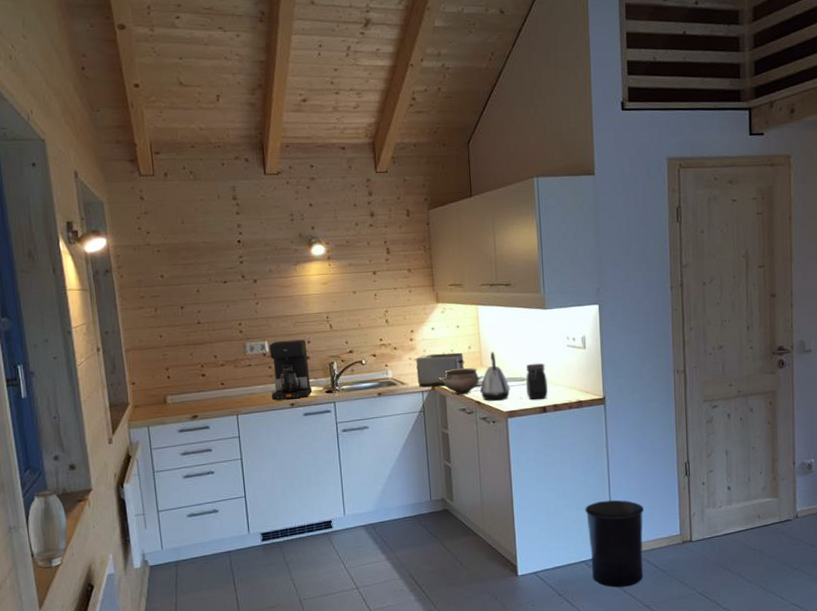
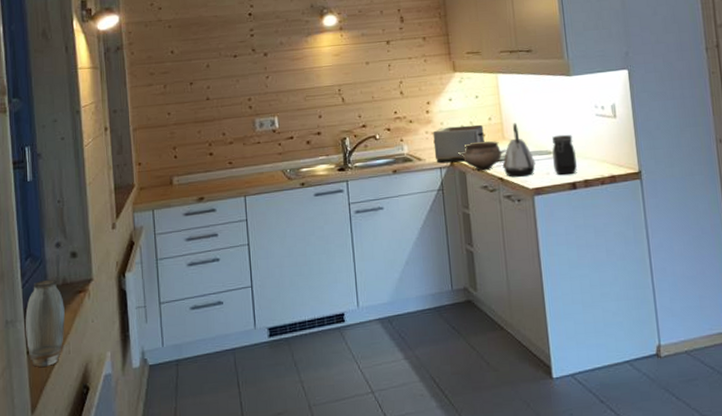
coffee maker: present [269,339,313,401] -> none [279,114,324,180]
waste bin: present [585,499,644,587] -> none [625,288,697,393]

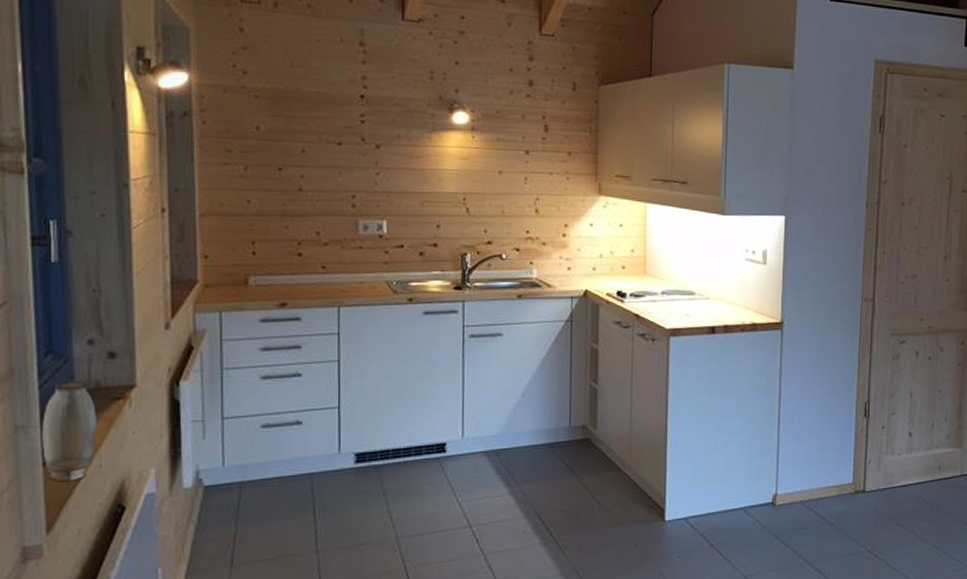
toaster: present [433,124,485,164] -> none [567,254,624,293]
cooking pot: present [458,141,507,170] -> none [593,273,647,304]
kettle: present [502,122,536,177] -> none [640,258,676,315]
jar: present [552,134,577,175] -> none [694,275,720,317]

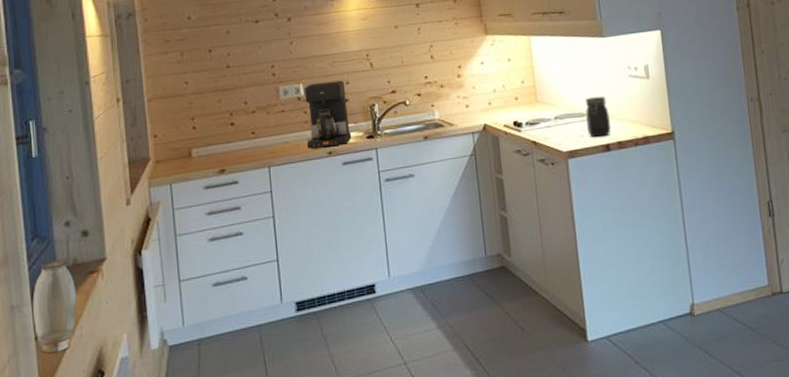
coffee maker: none [384,221,437,294] -> present [304,80,352,149]
jar: none [694,275,720,317] -> present [586,96,611,137]

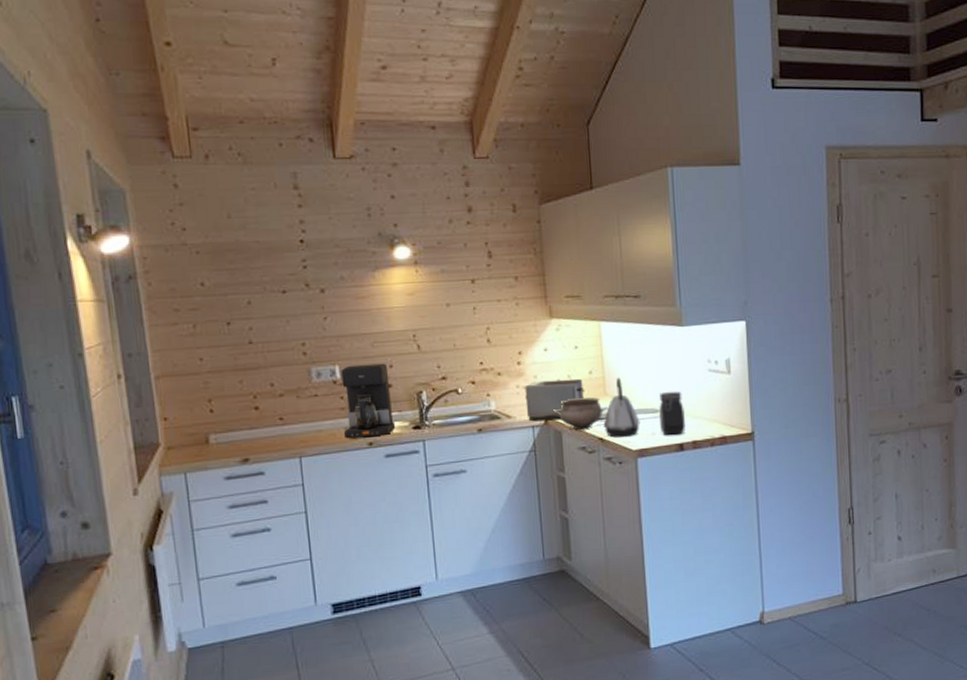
vase: present [33,260,77,353] -> none [26,554,79,655]
toaster: none [464,88,518,128] -> present [524,378,584,422]
cooking pot: none [491,104,540,134] -> present [553,397,609,430]
kettle: none [535,85,569,141] -> present [603,377,640,437]

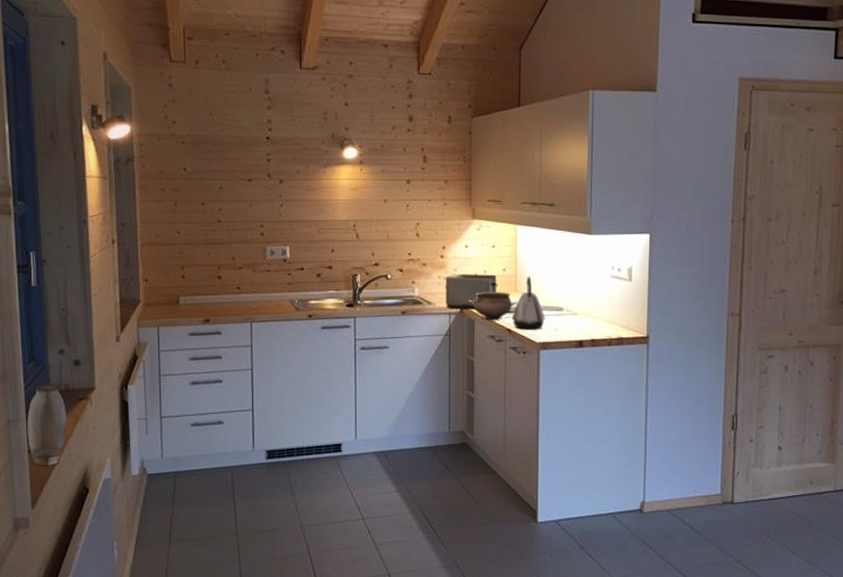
vase: none [26,554,79,655] -> present [27,384,66,466]
coffee maker: present [341,363,396,439] -> none [288,247,332,311]
jar: present [659,391,686,435] -> none [563,292,587,332]

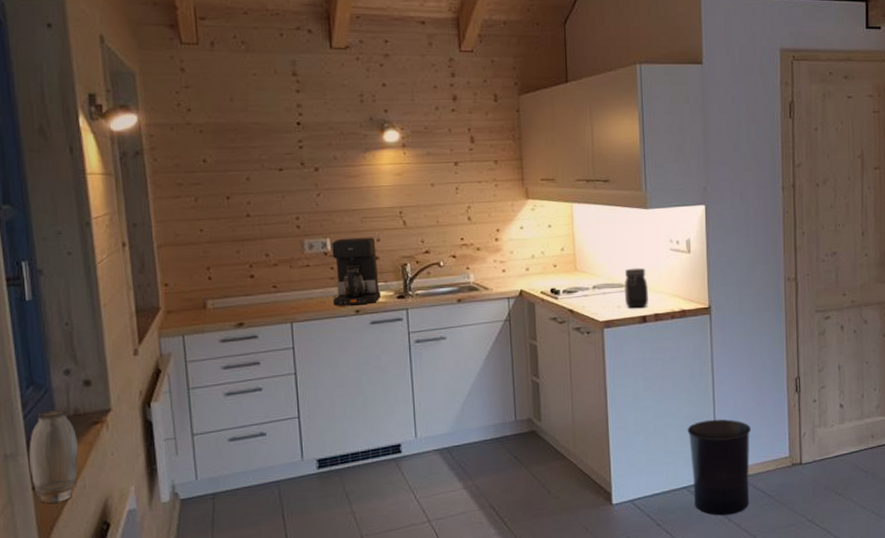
coffee maker: none [288,247,332,311] -> present [332,237,381,306]
toaster: present [445,273,497,310] -> none [501,254,556,294]
cooking pot: present [469,291,518,320] -> none [528,271,578,301]
kettle: present [512,276,545,330] -> none [573,254,607,309]
jar: none [563,292,587,332] -> present [625,268,649,308]
waste bin: none [617,449,682,546] -> present [687,419,751,515]

